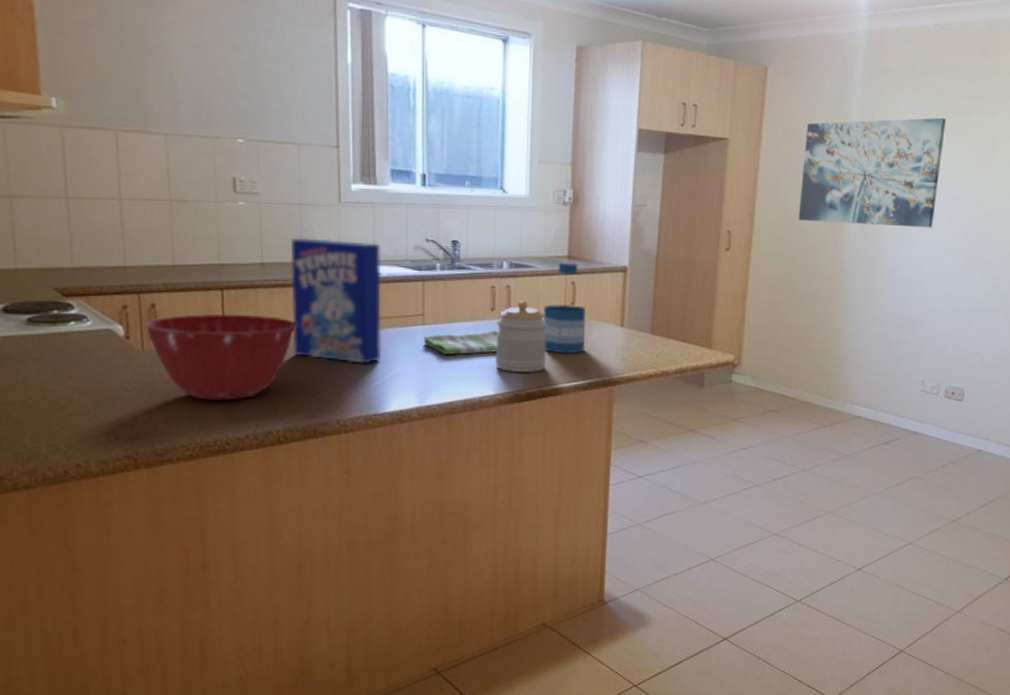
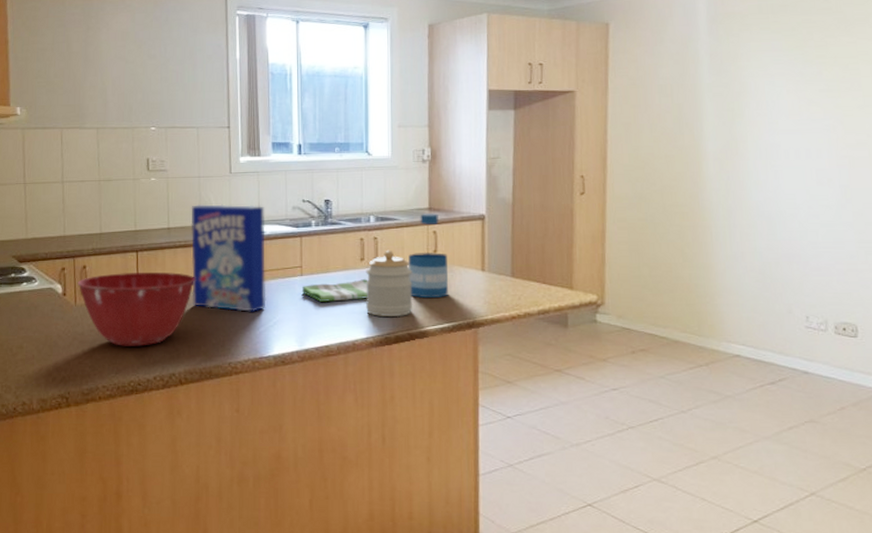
wall art: present [798,117,946,228] -> none [652,52,802,162]

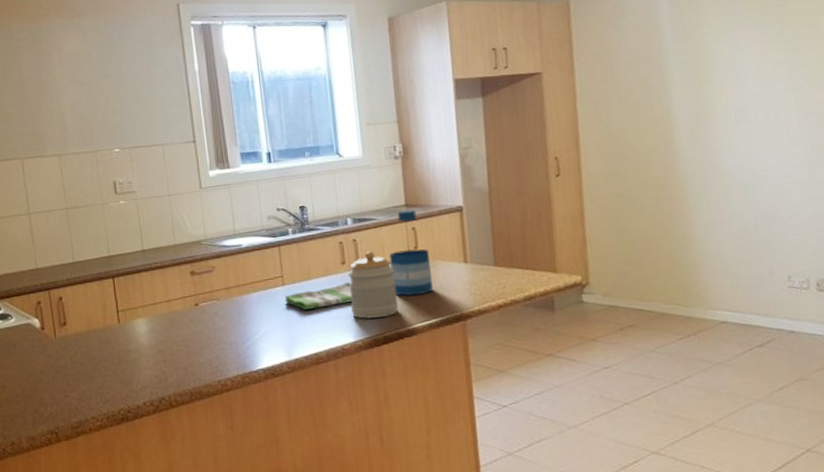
mixing bowl: present [77,271,196,346] -> none [54,295,176,375]
cereal box: present [191,204,266,313] -> none [164,219,251,328]

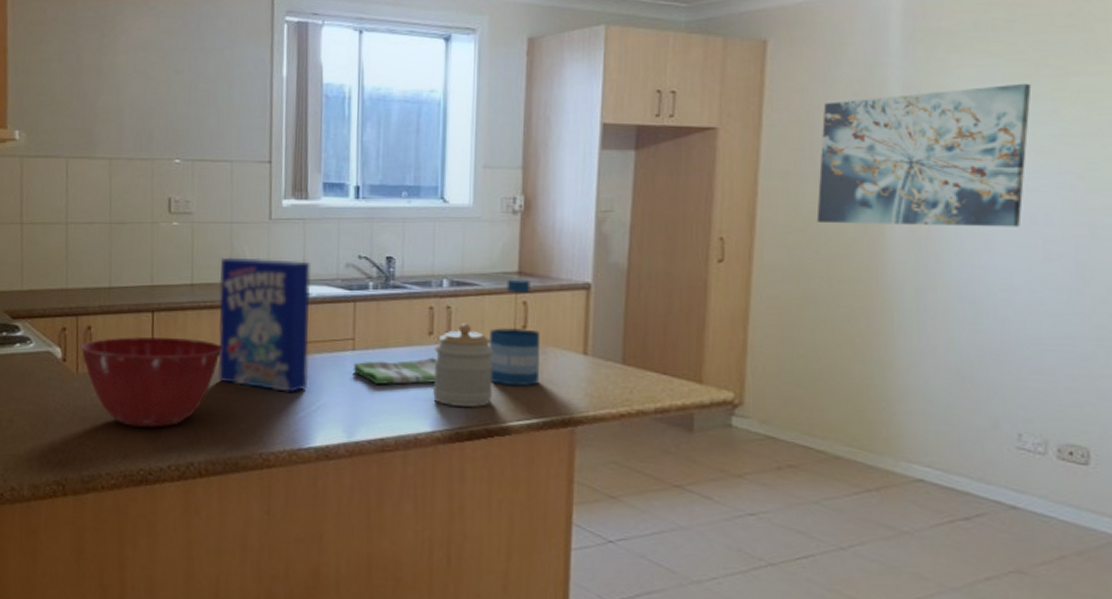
mixing bowl: none [54,295,176,375] -> present [80,336,223,428]
cereal box: none [164,219,251,328] -> present [217,257,311,394]
wall art: none [617,13,769,136] -> present [816,83,1032,227]

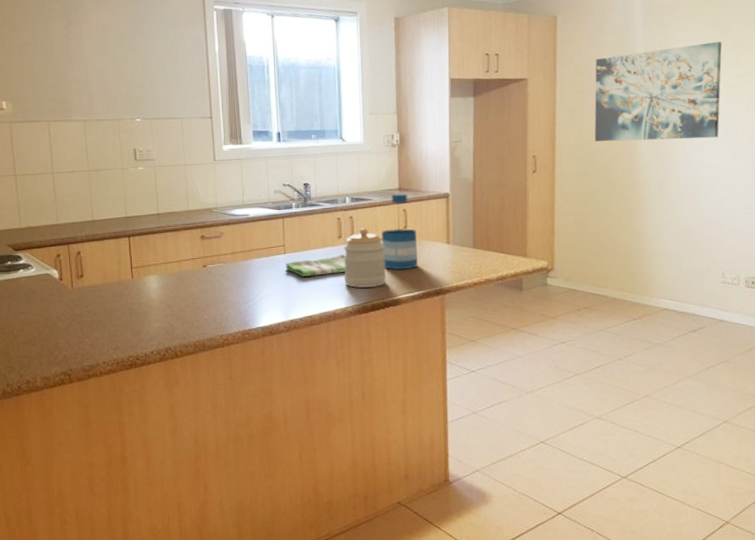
mixing bowl: present [80,336,223,428] -> none [72,255,186,325]
cereal box: present [217,257,311,394] -> none [178,190,253,289]

